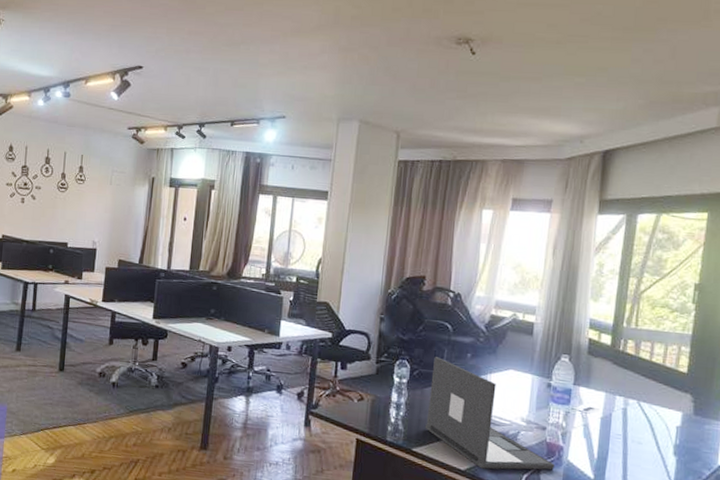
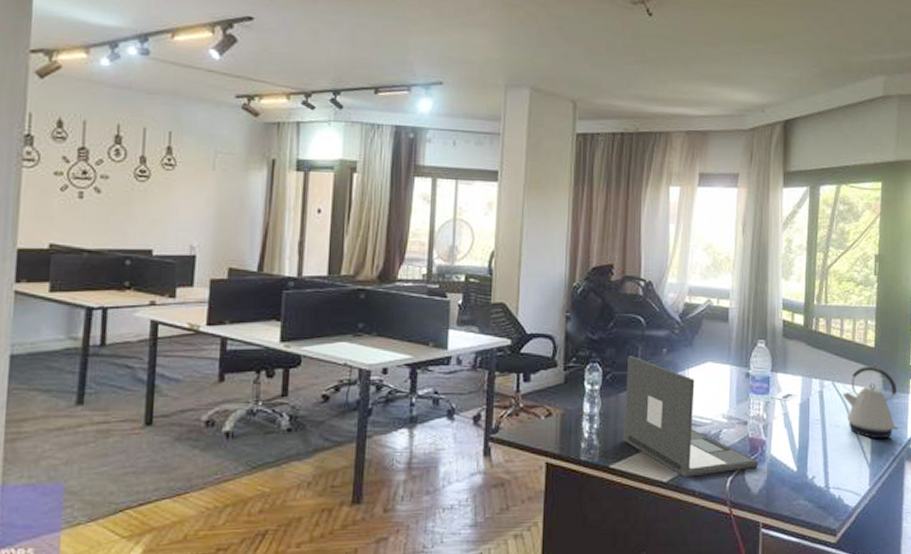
kettle: none [647,390,709,462] -> present [841,367,899,439]

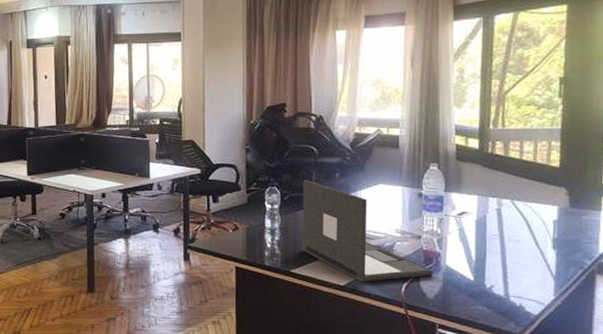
kettle: present [841,367,899,439] -> none [522,185,589,254]

